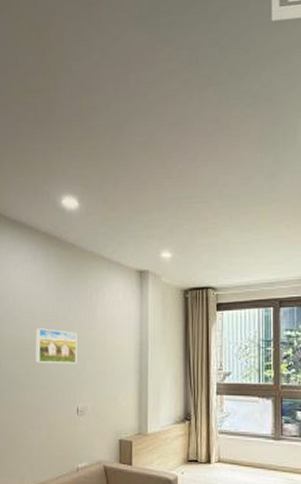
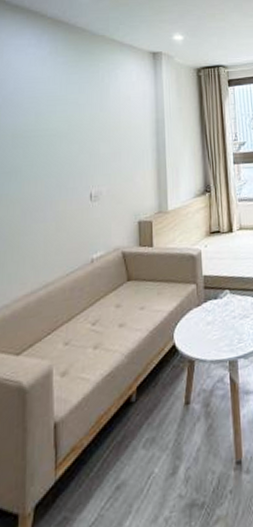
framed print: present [36,328,77,364] -> none [41,113,89,150]

